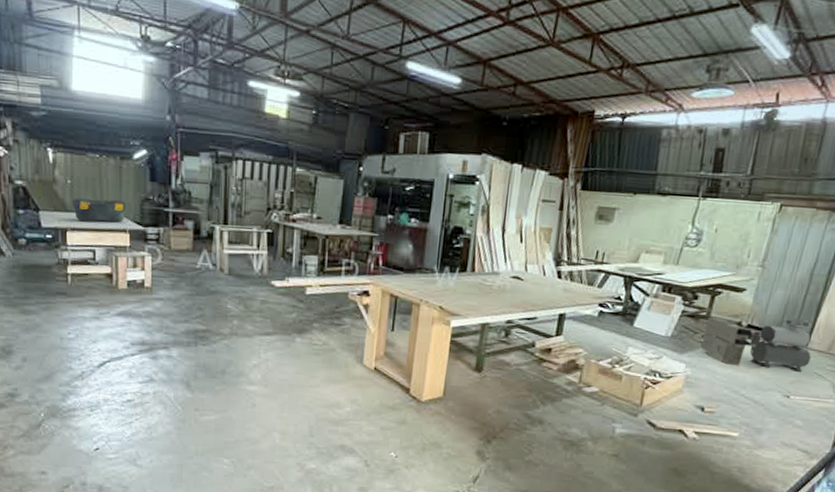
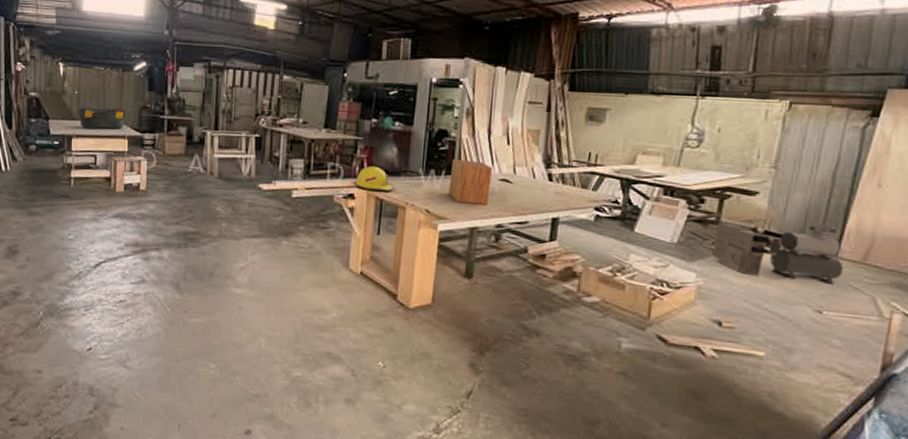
helmet: none [370,262,409,289] -> present [355,165,395,192]
wood block: none [462,256,506,302] -> present [448,158,493,205]

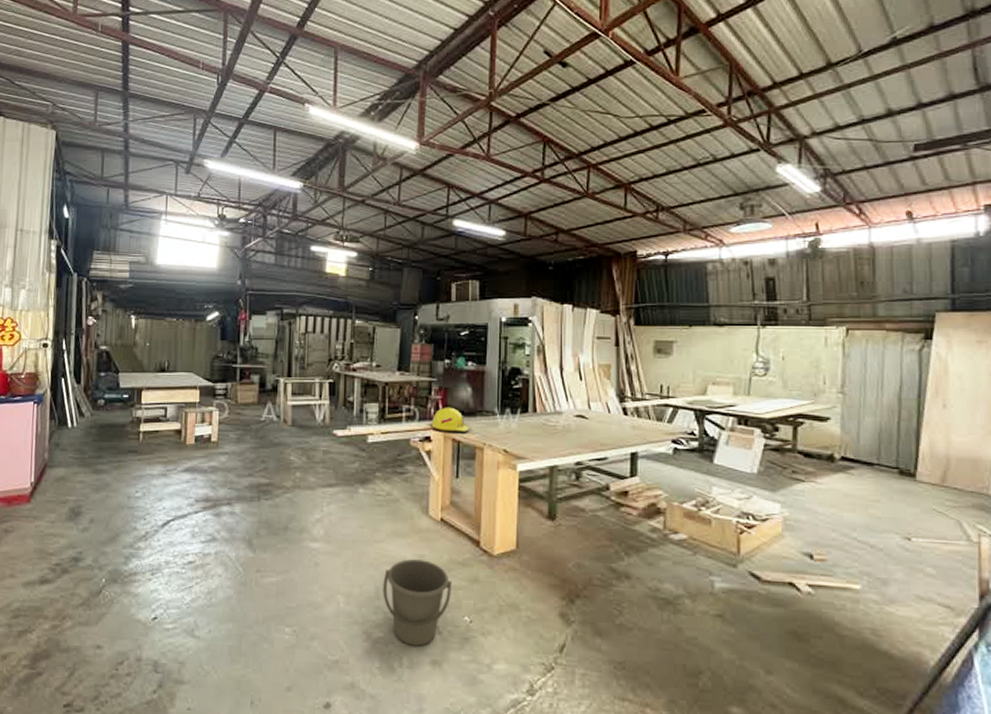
toolbox: present [79,107,126,130] -> none [149,358,198,381]
bucket: none [302,308,369,386] -> present [383,559,452,646]
wood block: present [448,158,493,205] -> none [525,396,568,442]
tool box: present [711,222,772,277] -> none [792,449,852,505]
air compressor: present [764,223,843,284] -> none [843,446,924,509]

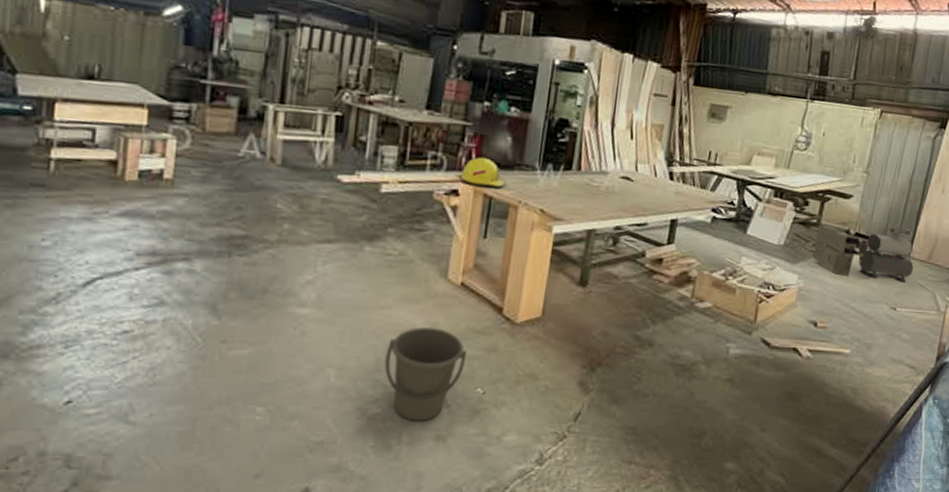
tool box: none [792,449,852,505] -> present [811,224,861,277]
air compressor: none [843,446,924,509] -> present [855,225,914,282]

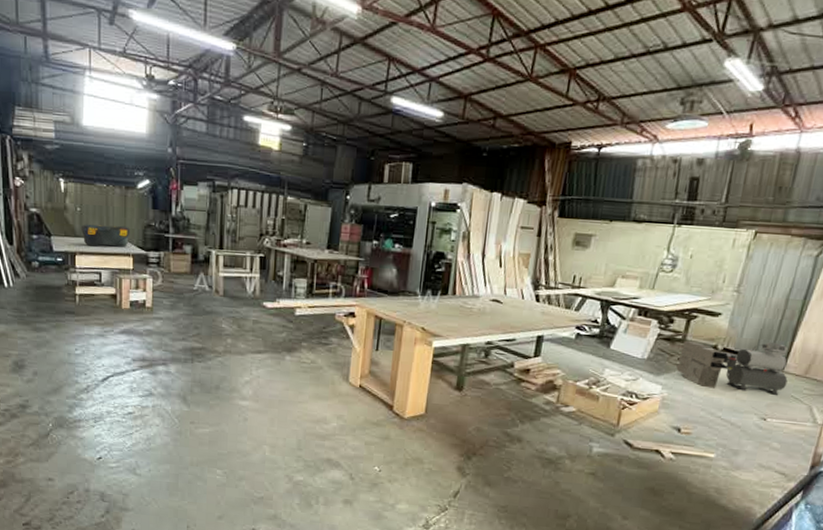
toolbox: none [68,59,148,95] -> present [82,224,130,247]
bucket: present [384,327,468,421] -> none [304,418,366,489]
helmet: present [460,156,506,189] -> none [356,285,393,311]

